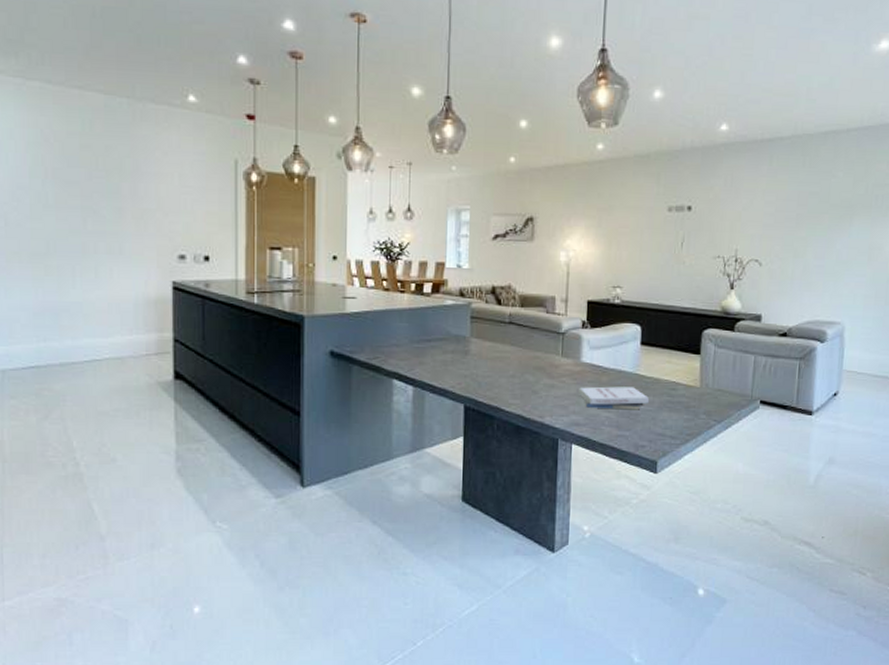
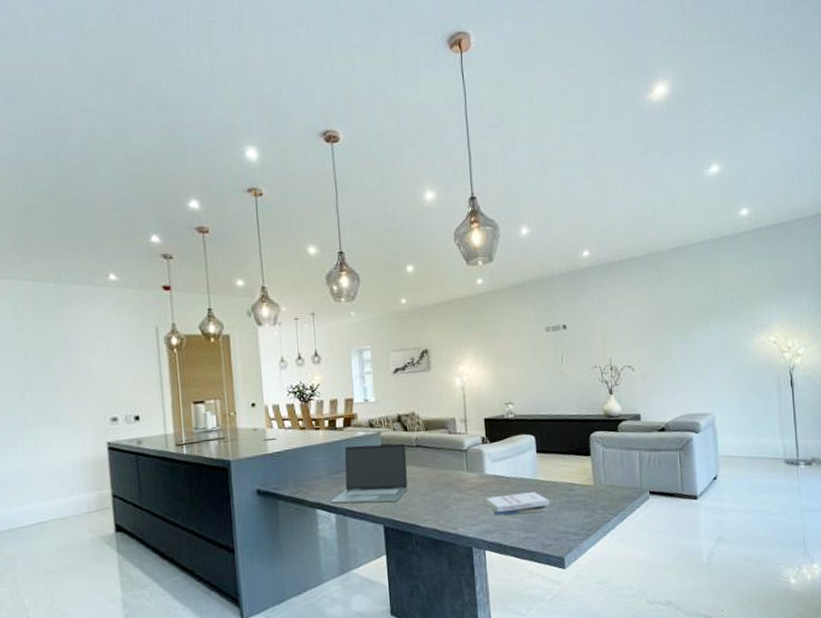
laptop: none [409,314,498,381] -> present [330,443,408,504]

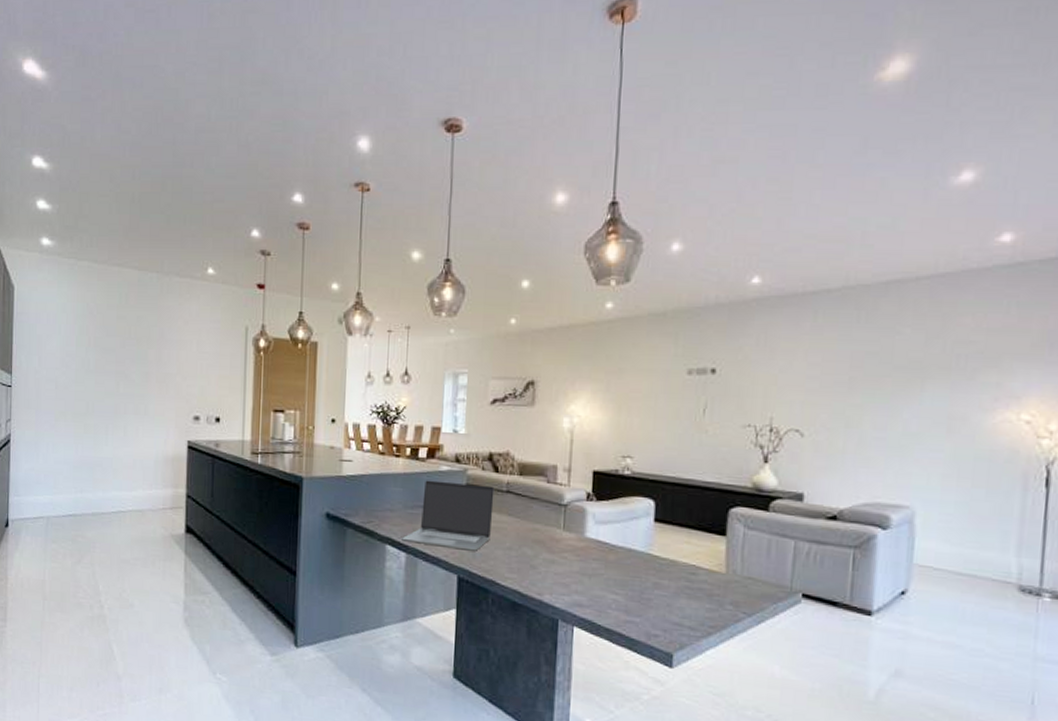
books: present [486,492,551,516] -> none [582,564,665,595]

